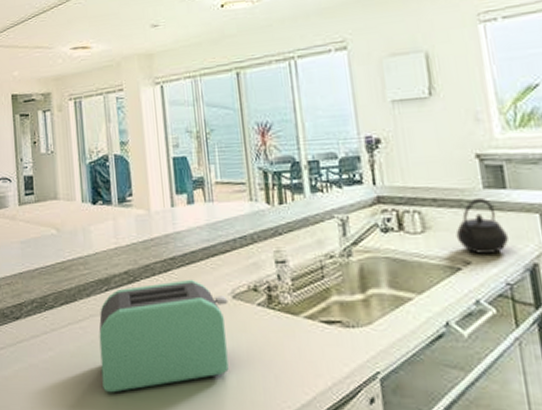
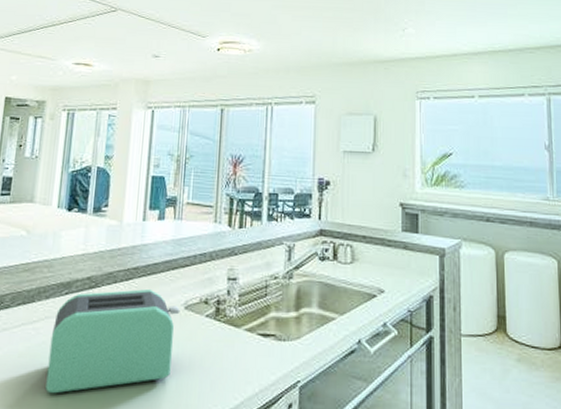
kettle: present [455,197,510,254] -> none [376,238,415,285]

